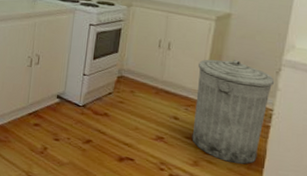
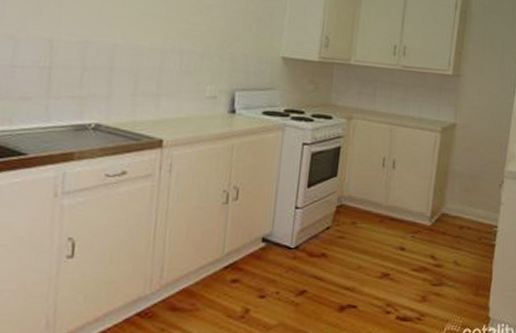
trash can: present [192,59,275,165] -> none [419,175,498,291]

